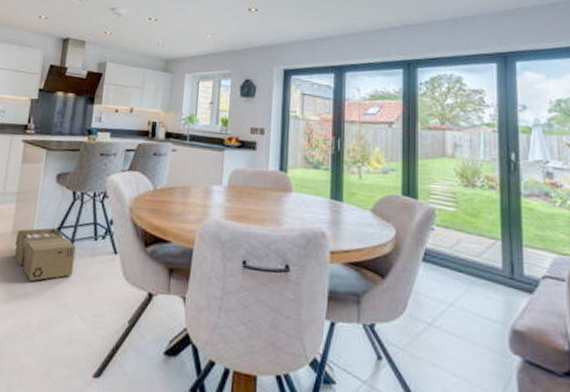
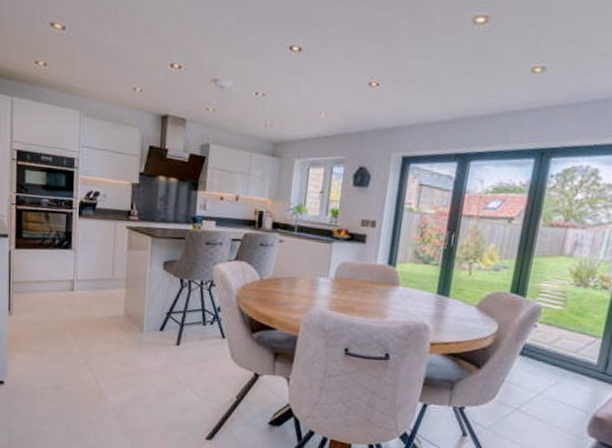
cardboard box: present [14,227,76,282] -> none [127,312,186,360]

